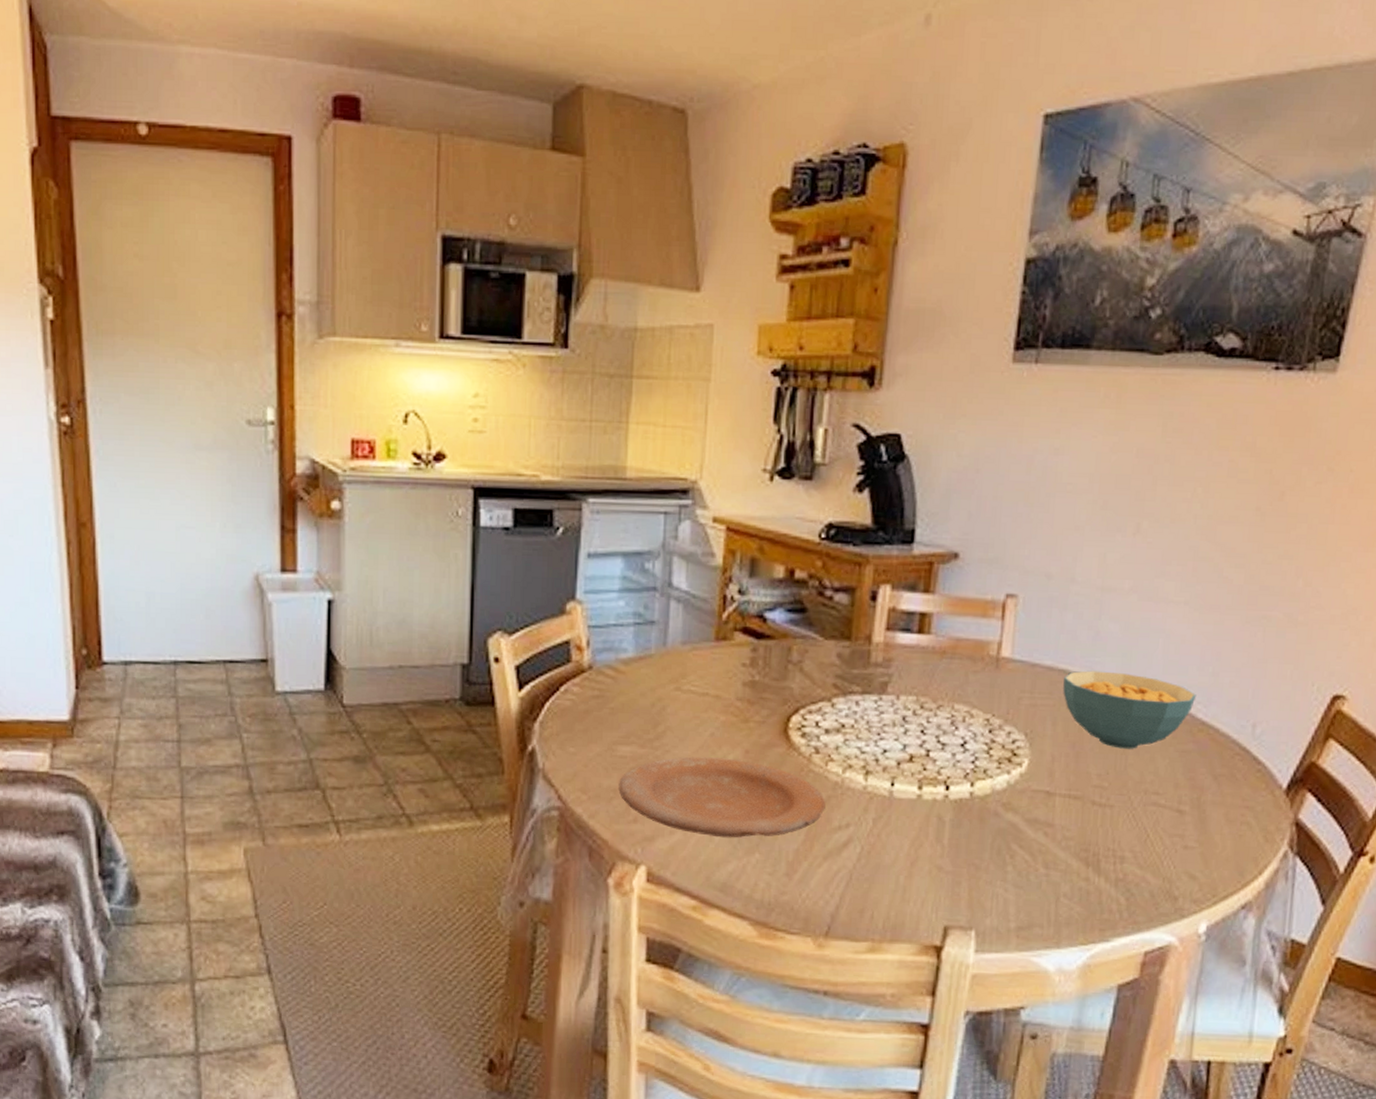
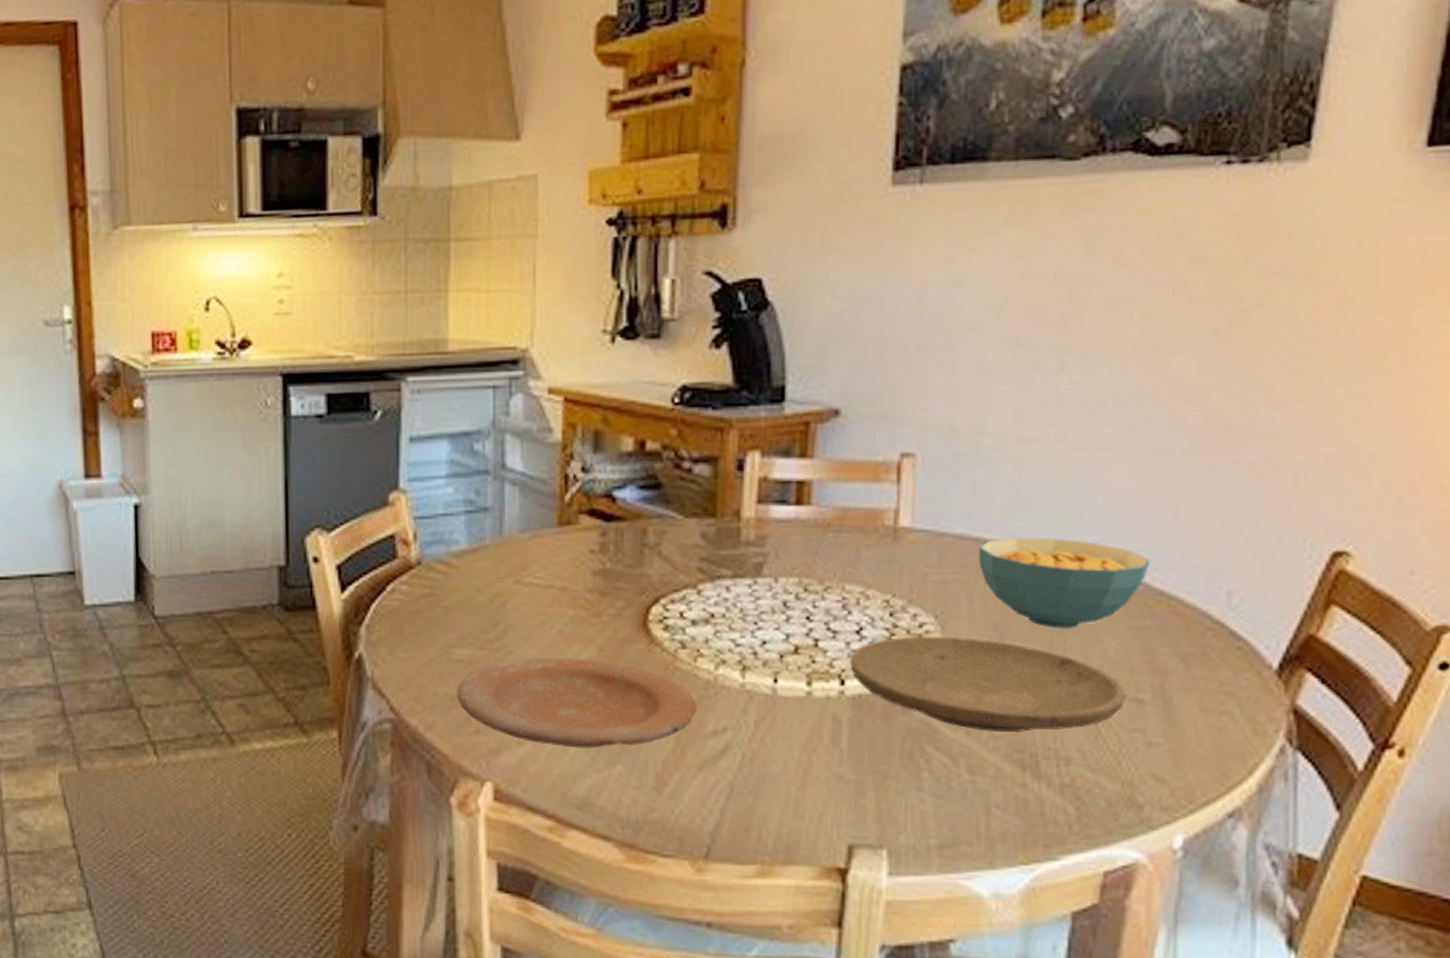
plate: none [954,750,1171,835] -> present [849,636,1127,733]

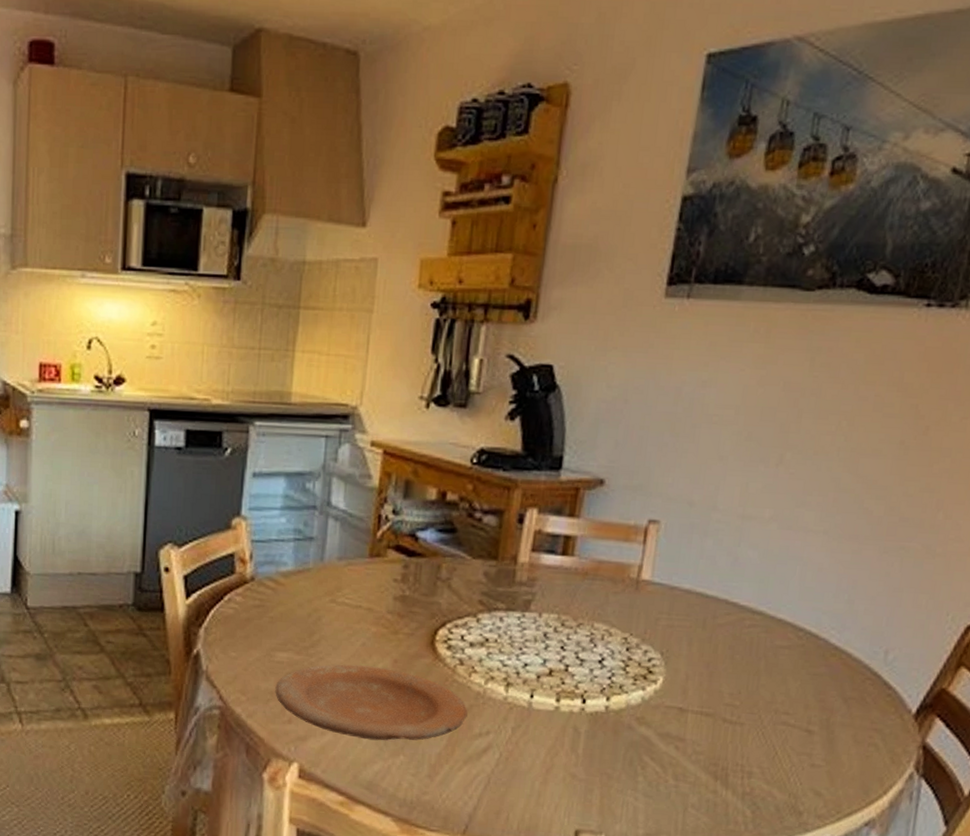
plate: present [849,636,1127,733] -> none [591,668,801,751]
cereal bowl: present [978,537,1151,628] -> none [699,595,831,671]

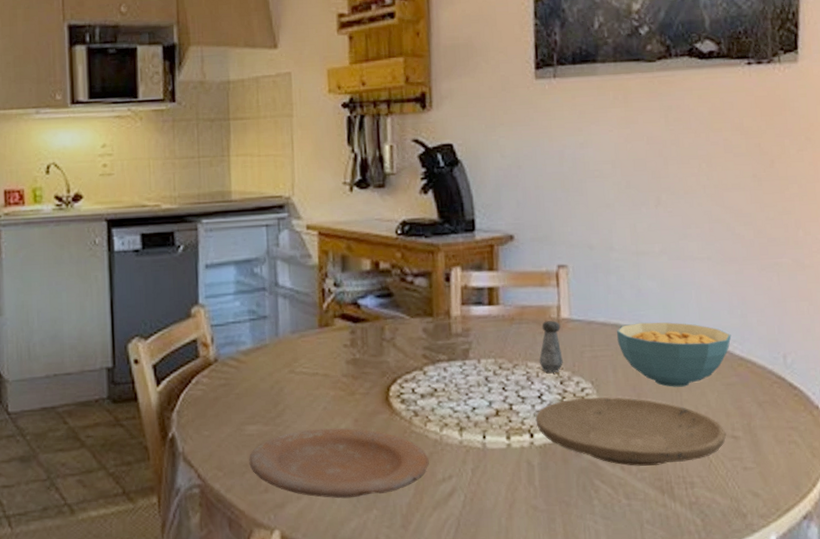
plate: none [591,668,801,751] -> present [535,397,727,466]
salt shaker: none [607,580,639,638] -> present [539,321,563,373]
cereal bowl: none [699,595,831,671] -> present [616,322,732,387]

